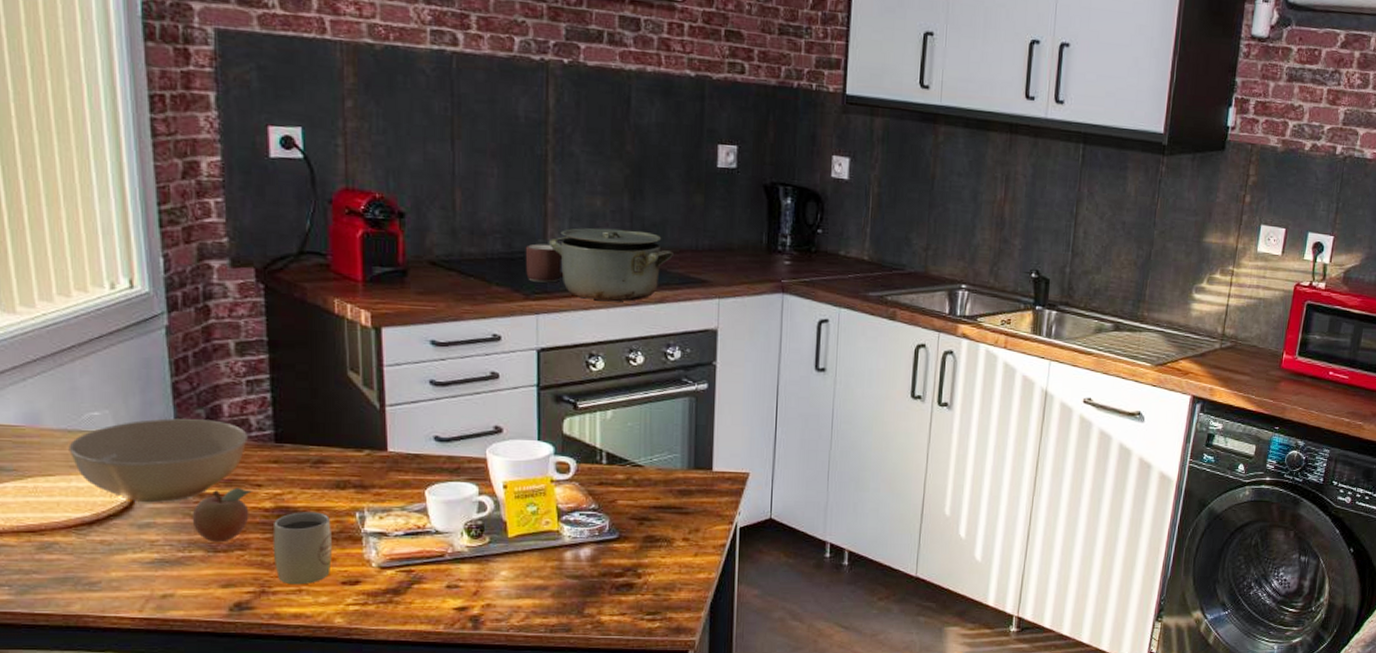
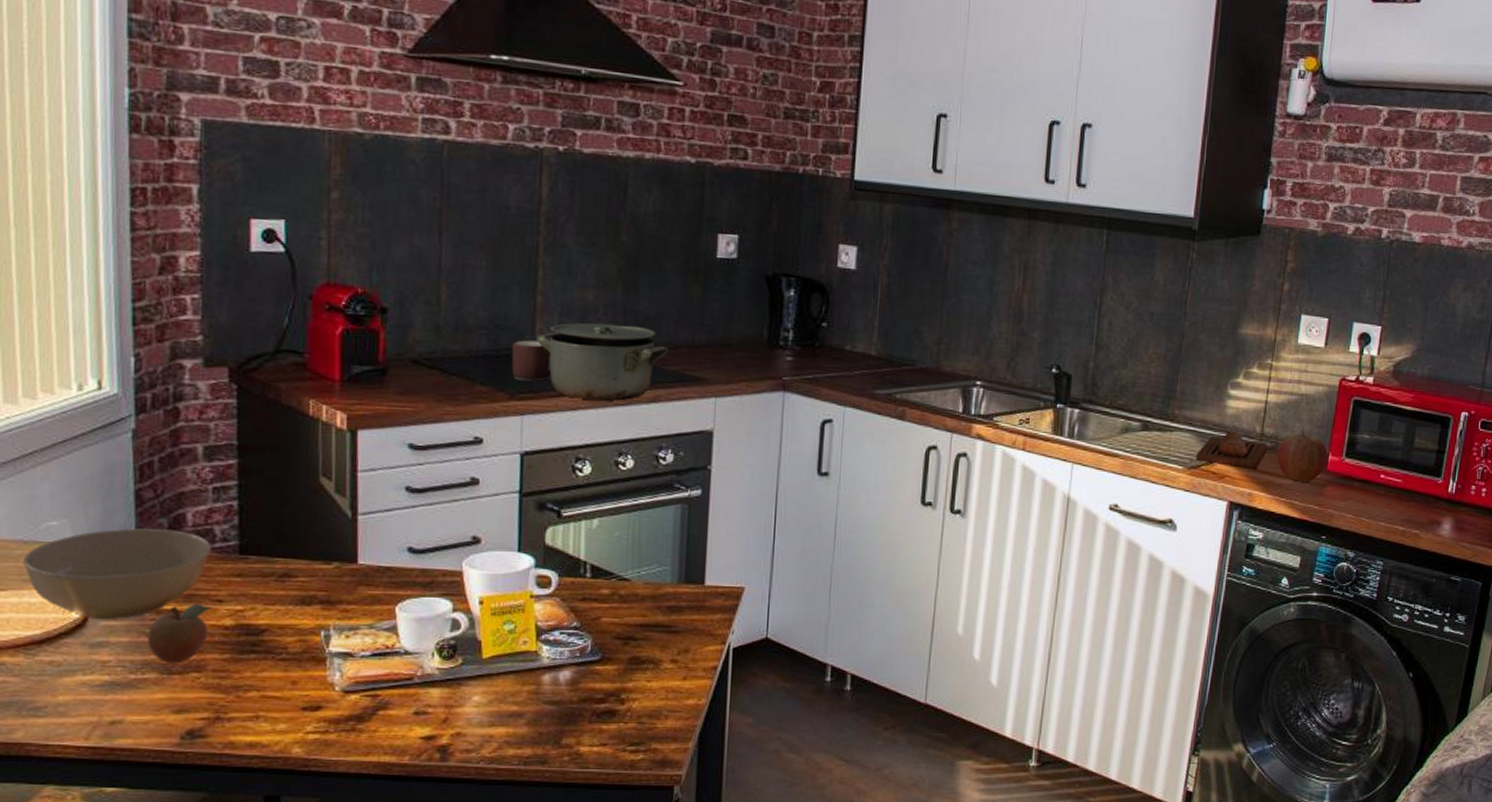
mug: present [272,512,333,585] -> none [230,630,295,711]
bread loaf: none [1162,331,1228,367] -> present [1195,431,1268,470]
fruit: none [1236,330,1284,378] -> present [1277,429,1329,482]

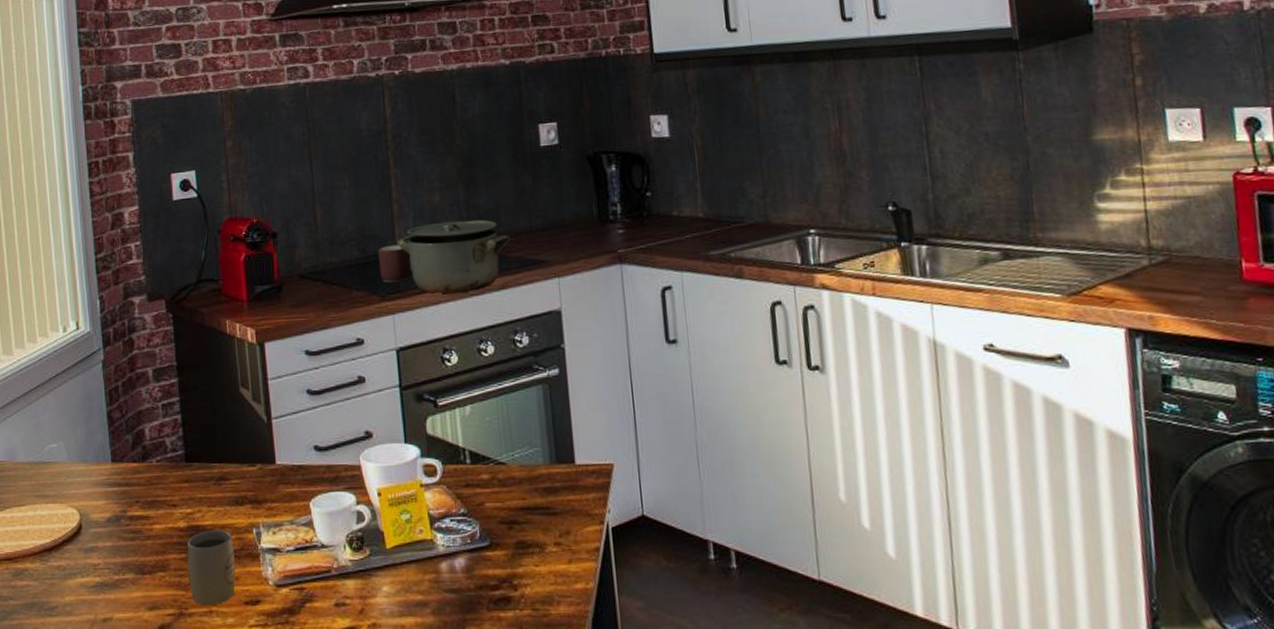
bowl: present [23,528,211,619] -> none [35,444,165,527]
fruit: present [147,604,212,664] -> none [124,509,169,564]
mug: none [230,630,295,711] -> present [187,530,236,606]
bread loaf: present [1195,431,1268,470] -> none [1073,247,1161,289]
fruit: present [1277,429,1329,482] -> none [1173,236,1243,297]

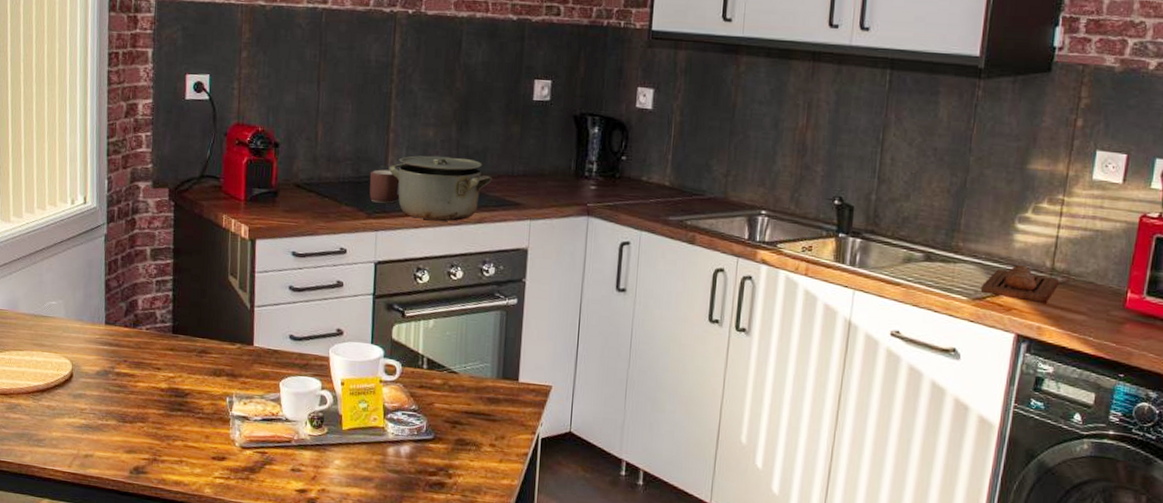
mug: present [187,530,236,606] -> none [164,393,208,457]
bread loaf: none [1073,247,1161,289] -> present [980,264,1059,304]

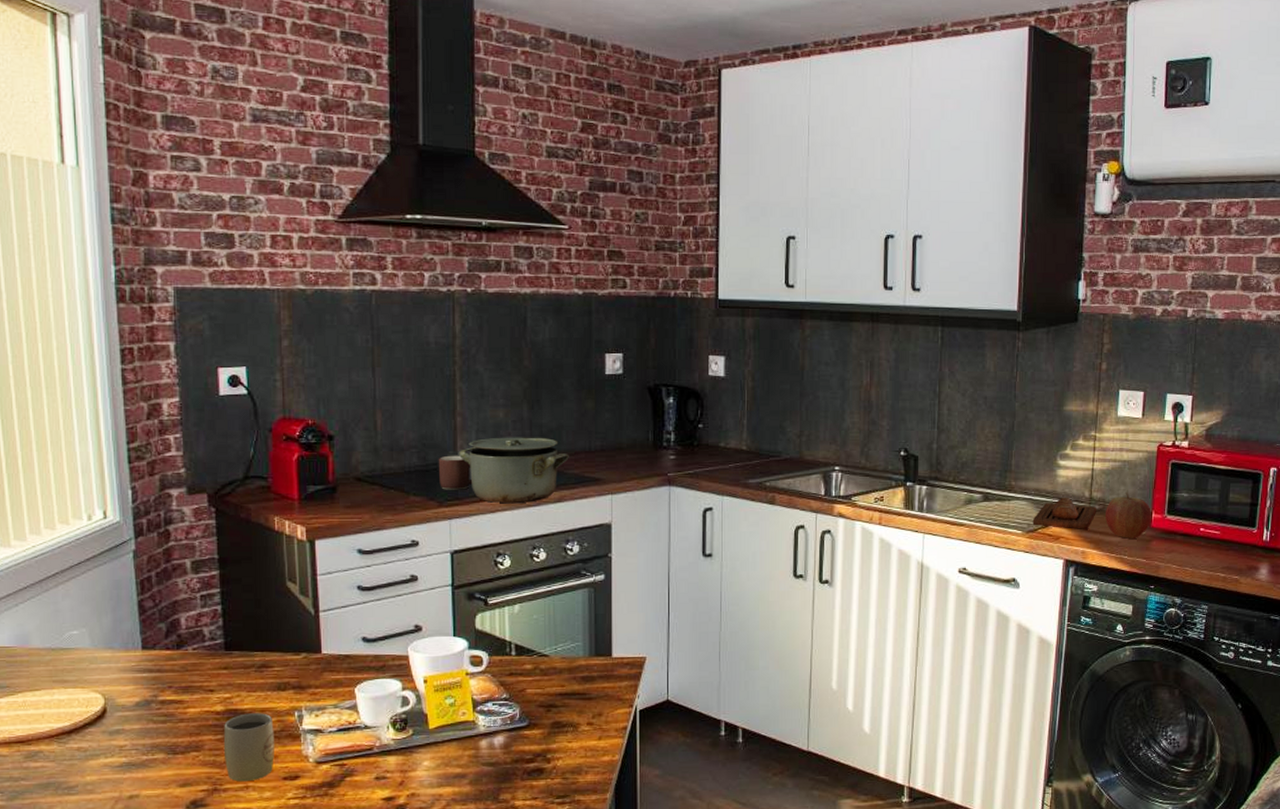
mug: none [164,393,208,457] -> present [223,713,276,782]
fruit: none [1069,265,1128,319] -> present [1106,491,1152,539]

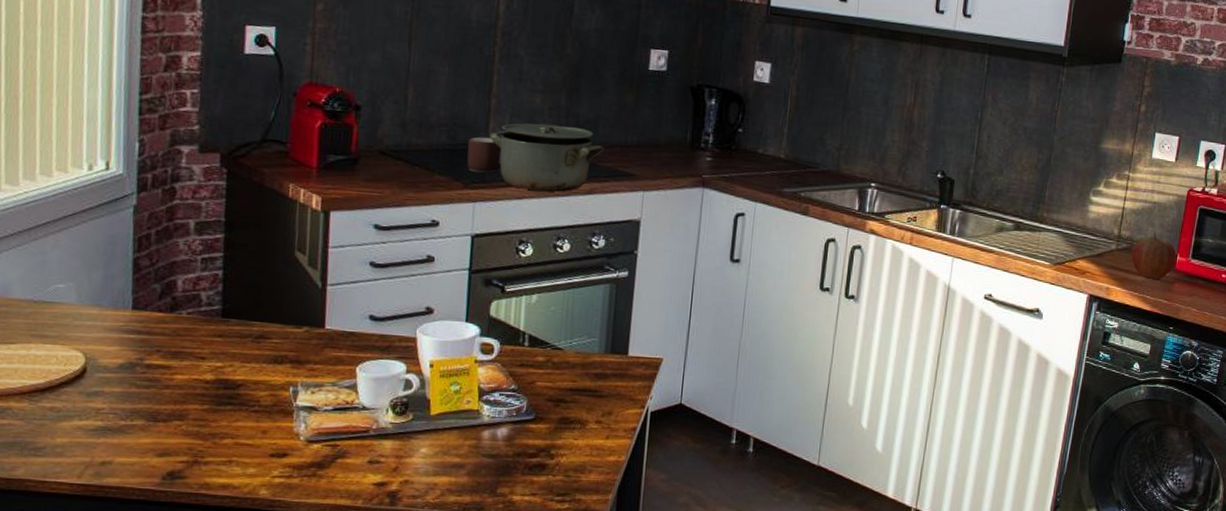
mug: present [223,713,276,782] -> none [208,384,266,456]
bread loaf: present [1032,497,1096,530] -> none [1060,232,1124,267]

